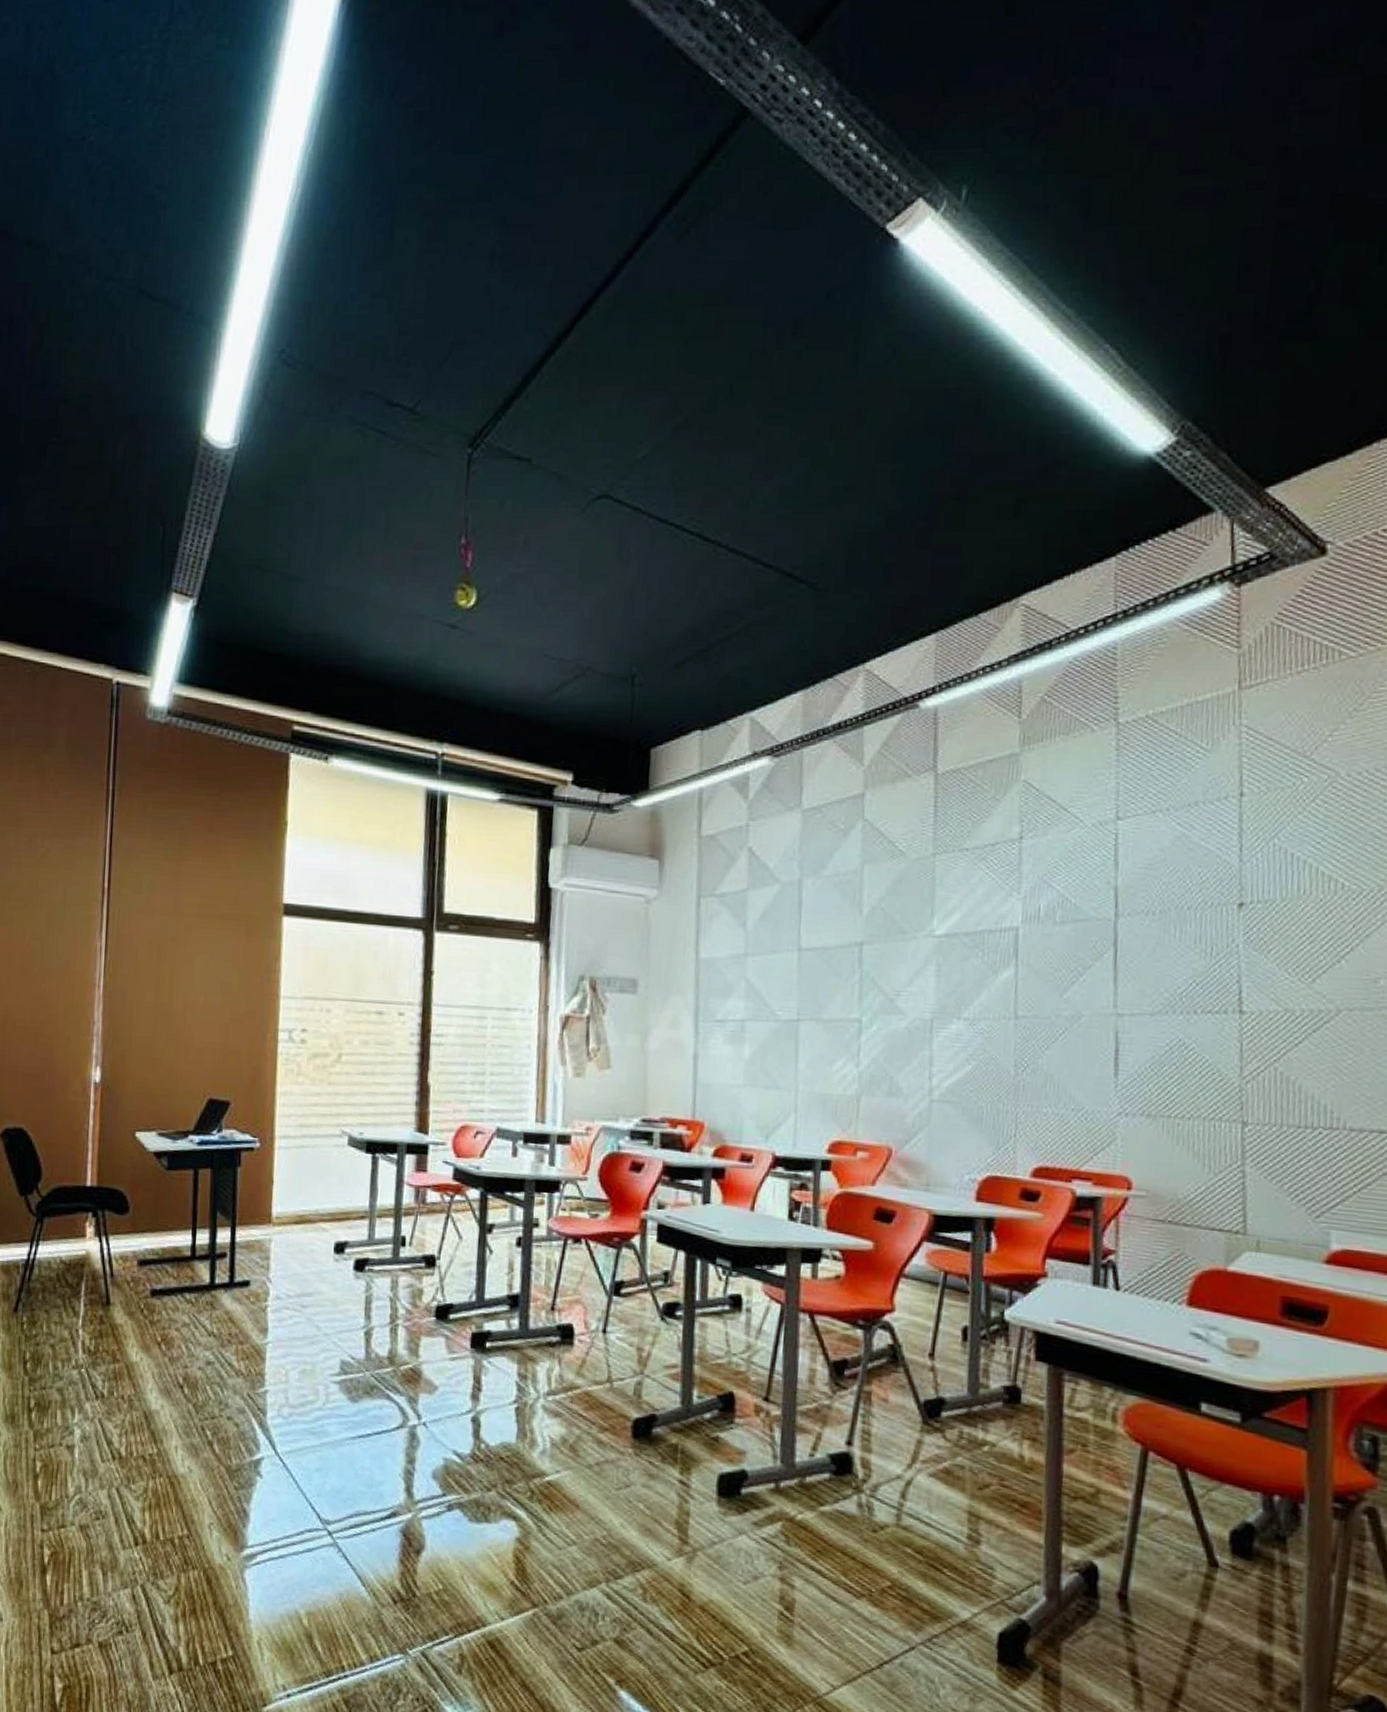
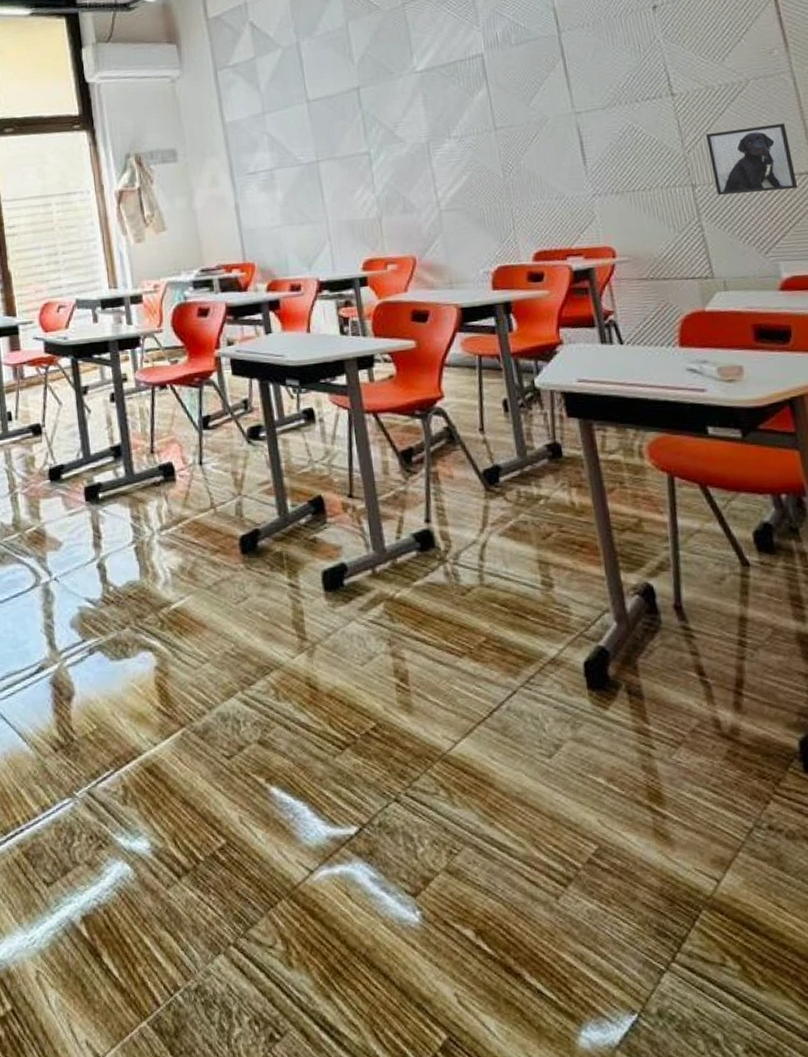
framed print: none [1270,1064,1375,1148] -> present [705,123,798,195]

